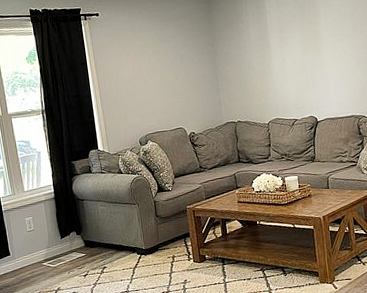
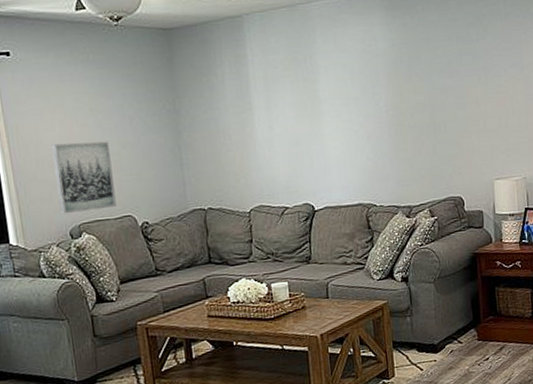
wall art: none [127,74,172,128] -> present [51,141,117,215]

